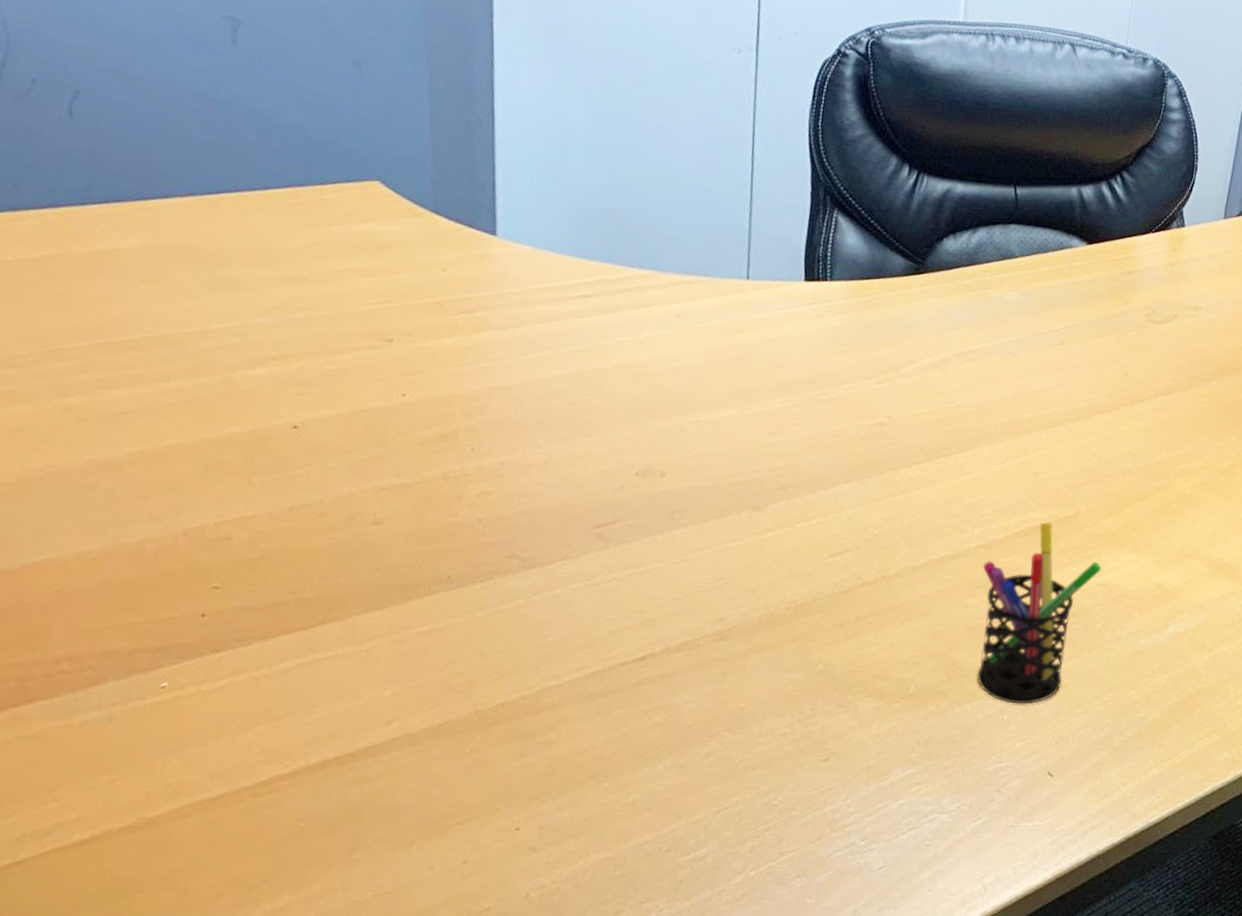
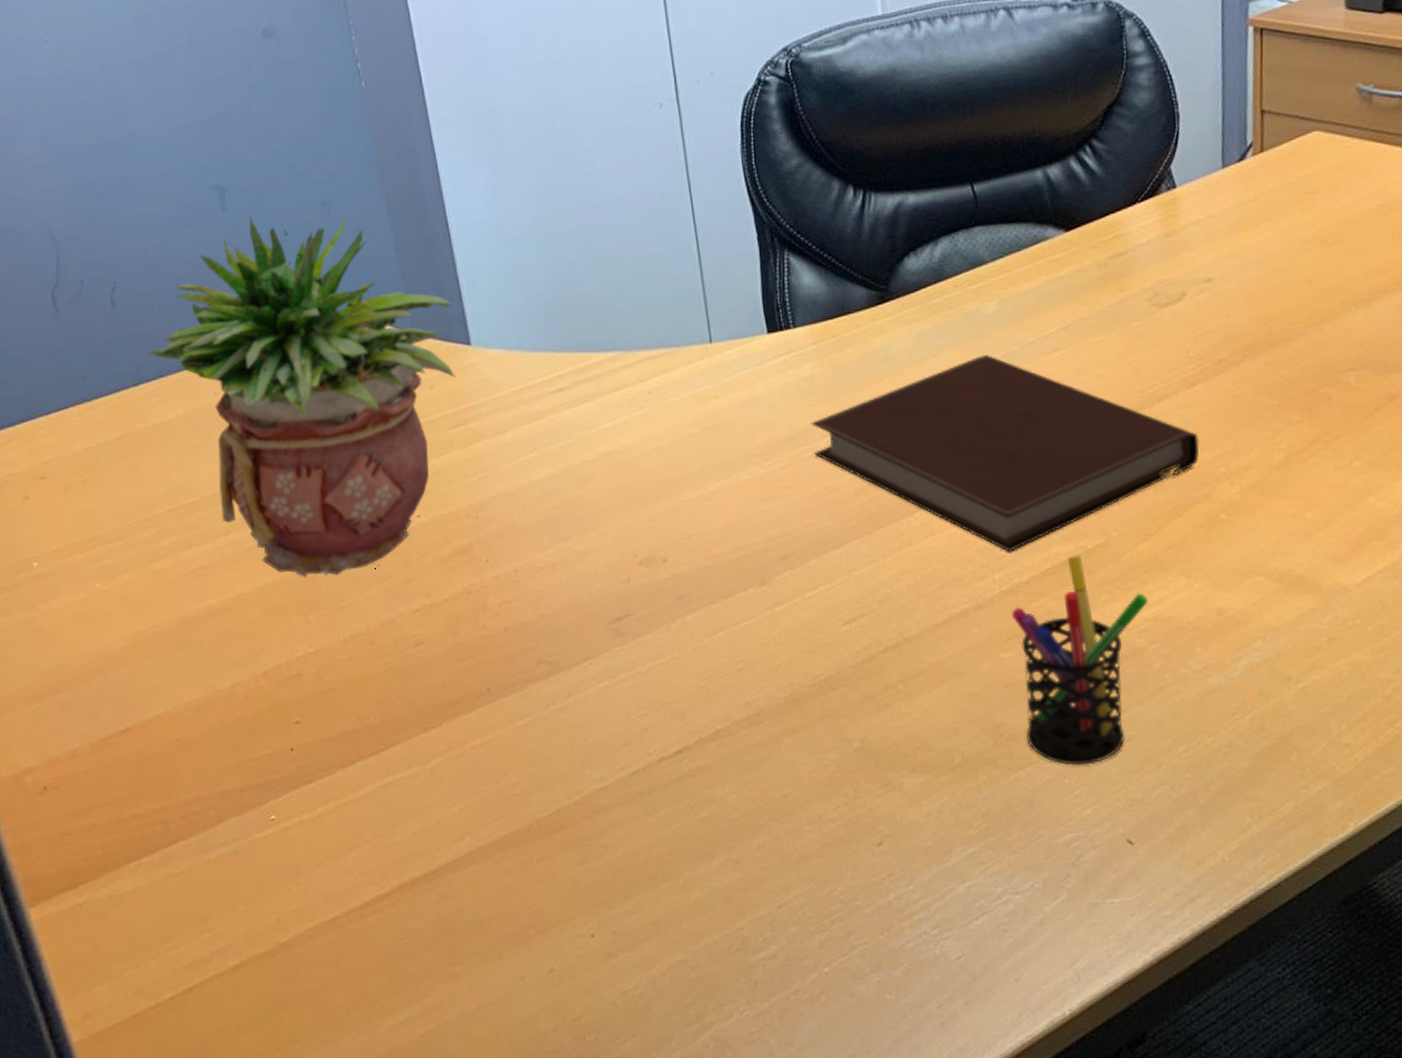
potted plant: none [107,57,484,442] -> present [148,216,478,578]
notebook: none [829,336,1167,512] -> present [811,355,1200,552]

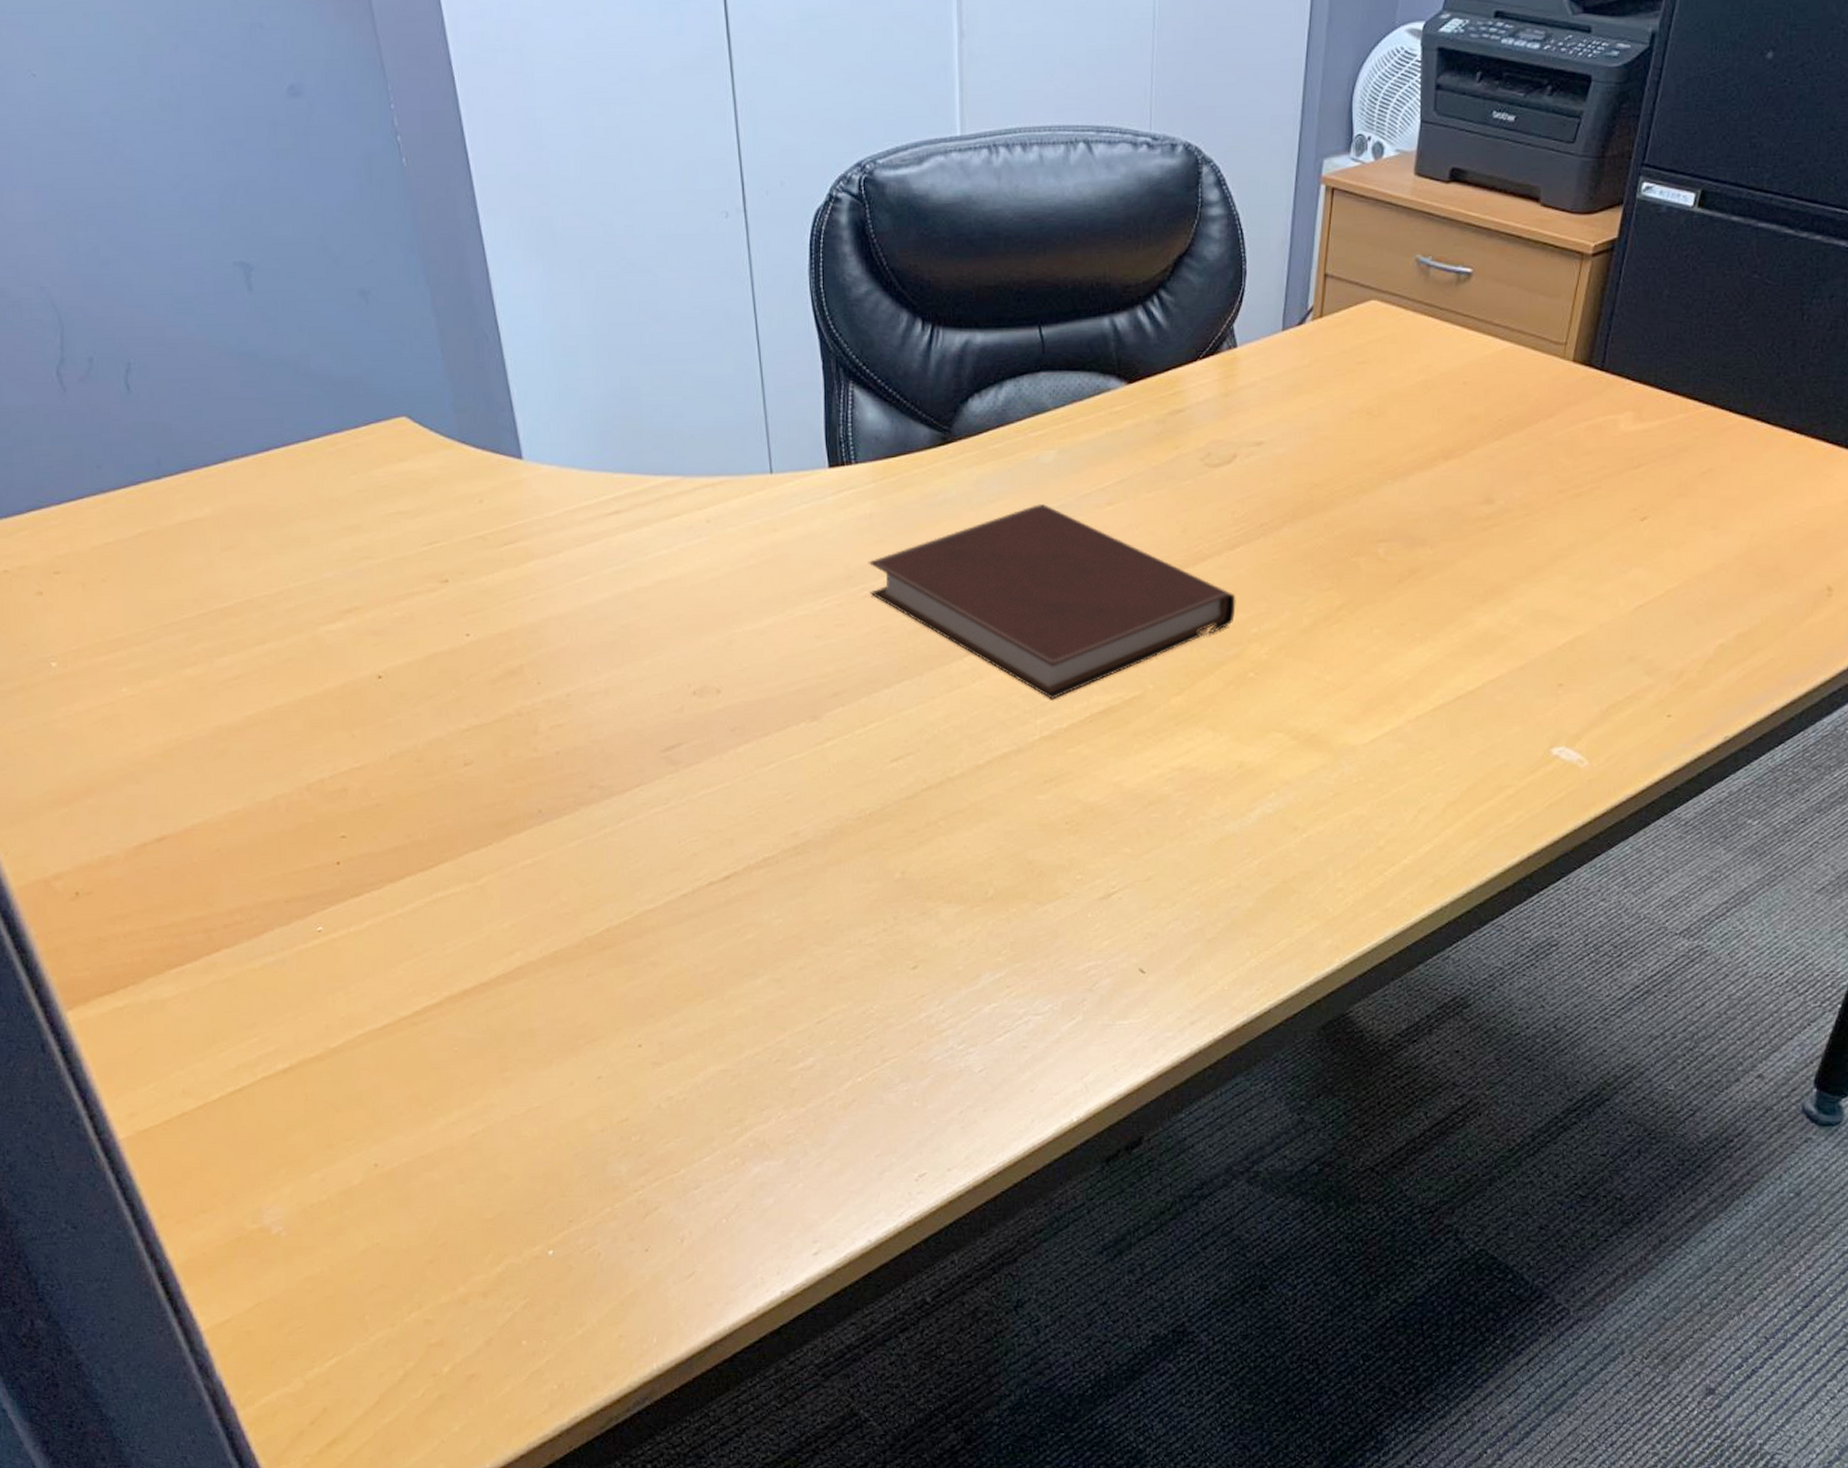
potted plant: present [148,216,478,578] -> none [170,301,530,692]
pen holder: present [1012,555,1149,766] -> none [1050,706,1177,901]

